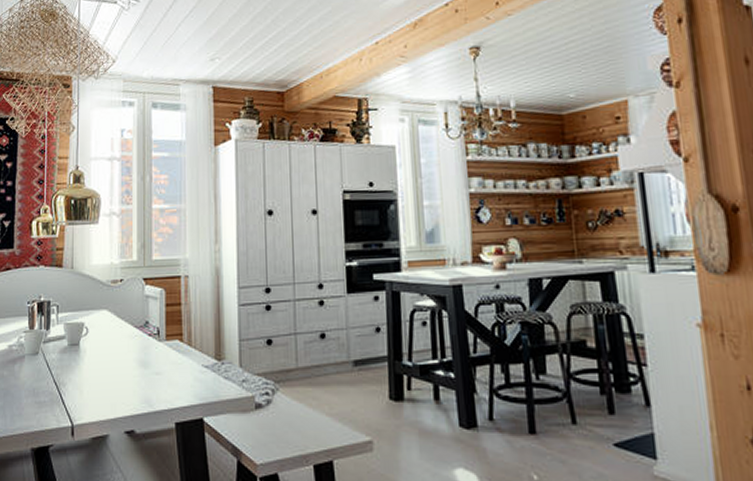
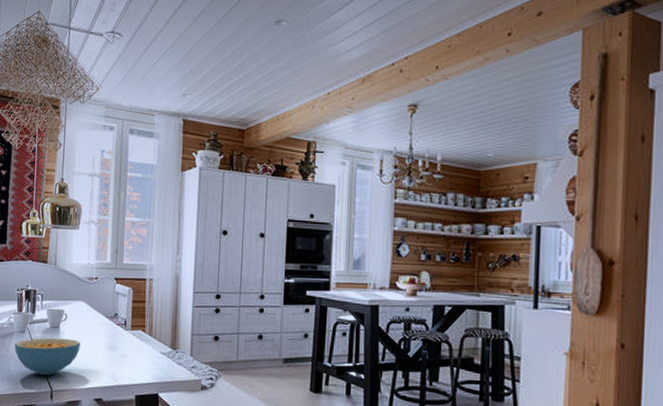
cereal bowl: none [26,358,105,406] -> present [14,338,80,375]

